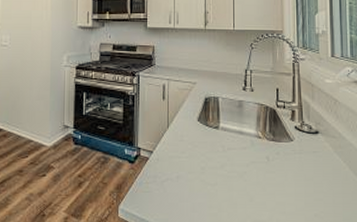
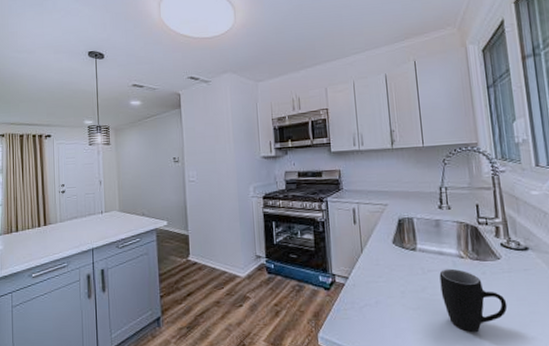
mug: none [238,148,296,208] -> present [439,268,508,332]

